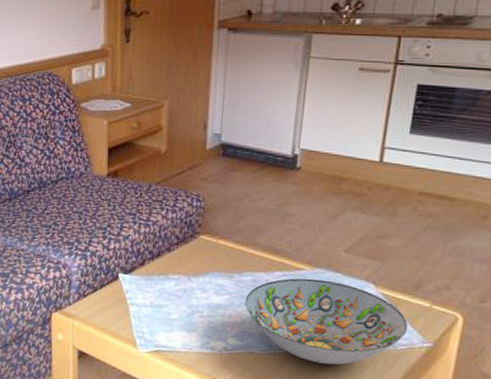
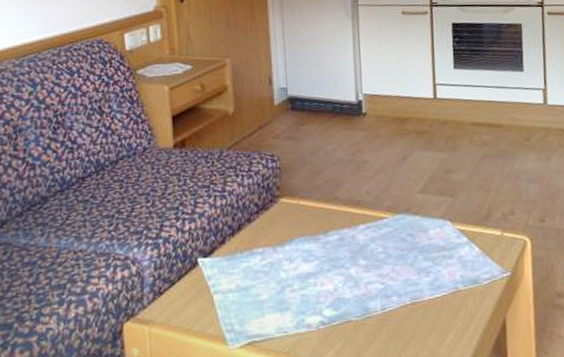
decorative bowl: present [245,278,408,365] -> none [334,225,488,318]

